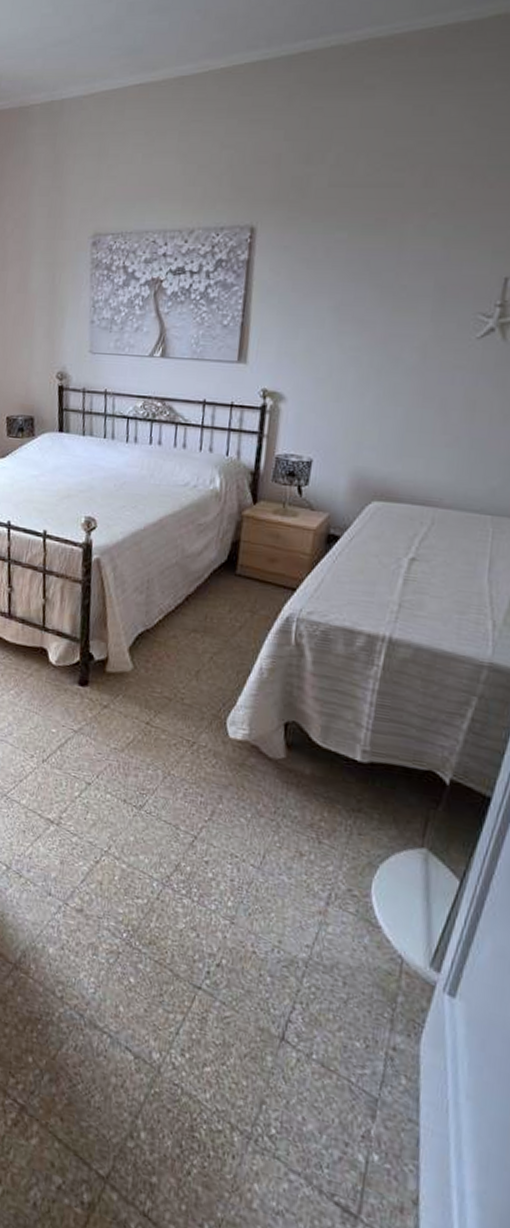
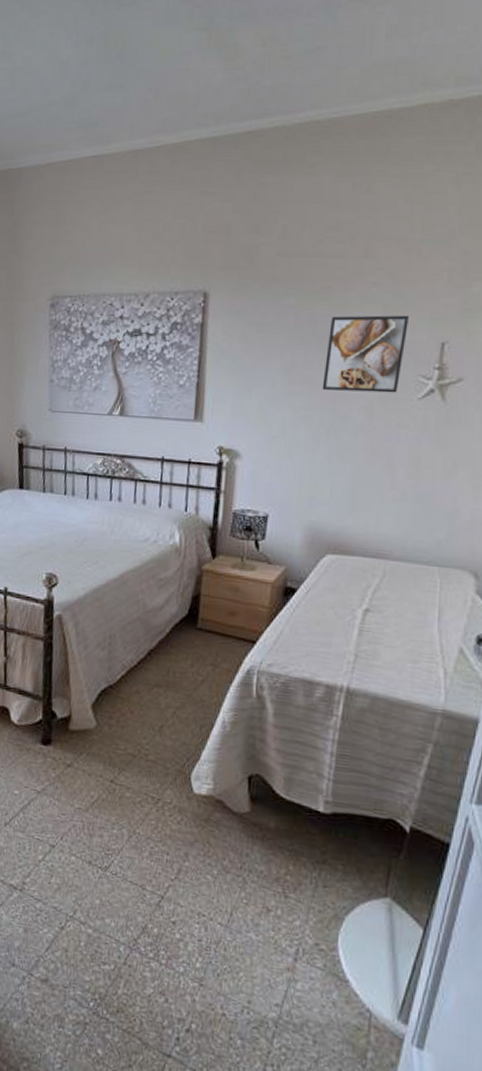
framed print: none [373,248,471,333] -> present [322,315,410,393]

